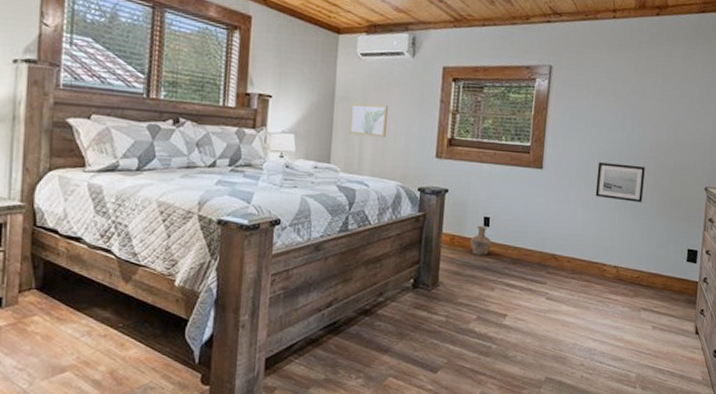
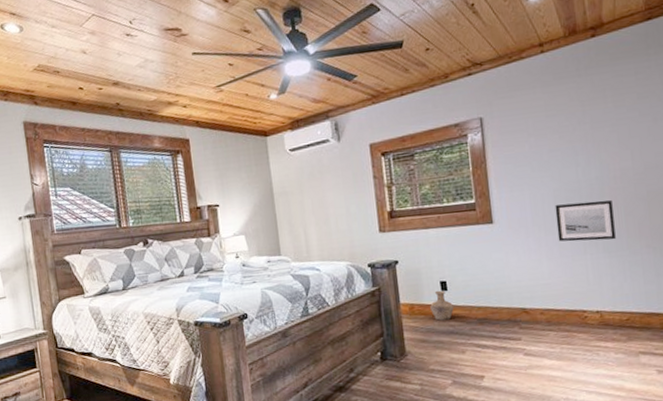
wall art: present [348,103,388,137] -> none [289,192,327,226]

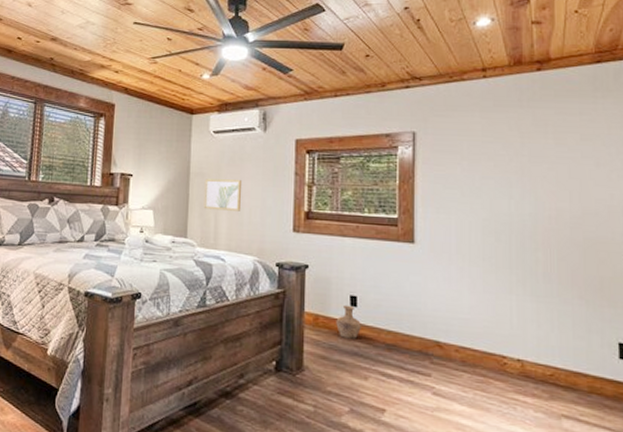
wall art: none [289,192,327,226] -> present [203,178,241,211]
wall art: present [555,200,616,242] -> none [482,236,546,284]

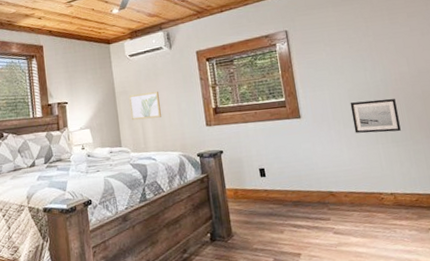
vase: present [336,305,361,339] -> none [251,176,272,204]
wall art: none [482,236,546,284] -> present [350,99,401,133]

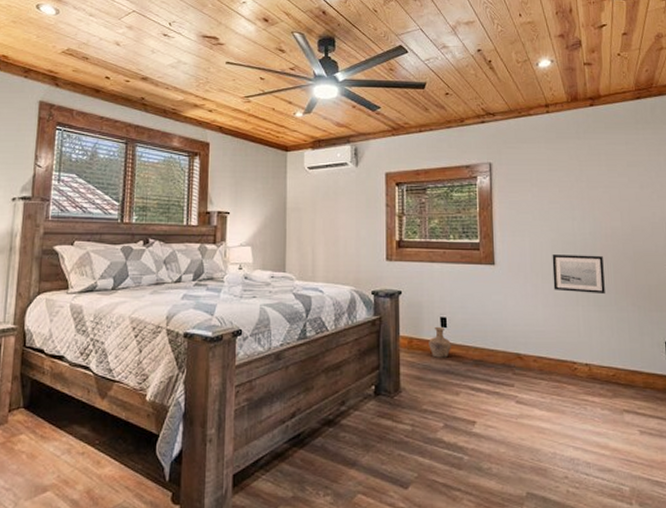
wall art: present [128,92,161,121] -> none [301,213,336,244]
vase: none [251,176,272,204] -> present [429,326,451,358]

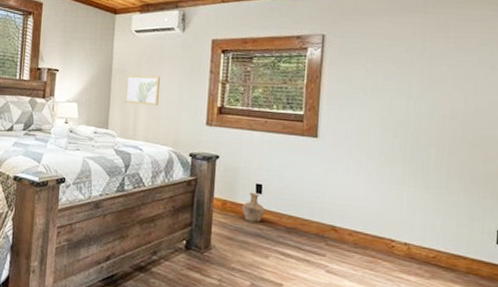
wall art: none [301,213,336,244] -> present [124,75,160,106]
wall art: present [552,255,605,295] -> none [378,132,438,177]

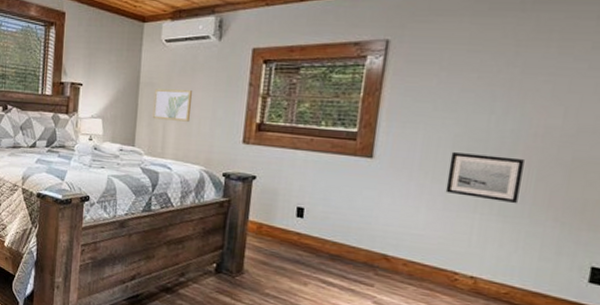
vase: present [242,192,265,223] -> none [279,215,306,248]
wall art: none [378,132,438,177] -> present [445,152,524,204]

